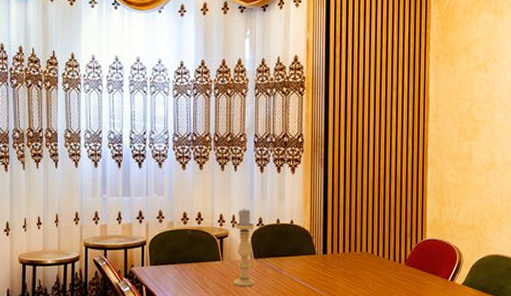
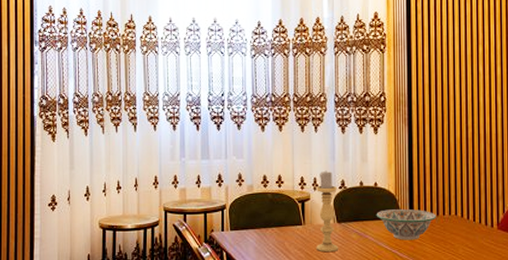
decorative bowl: none [291,246,349,276] -> present [376,209,437,240]

